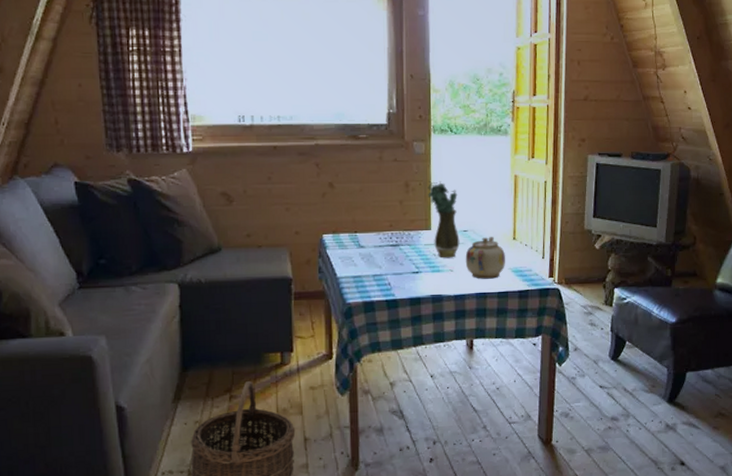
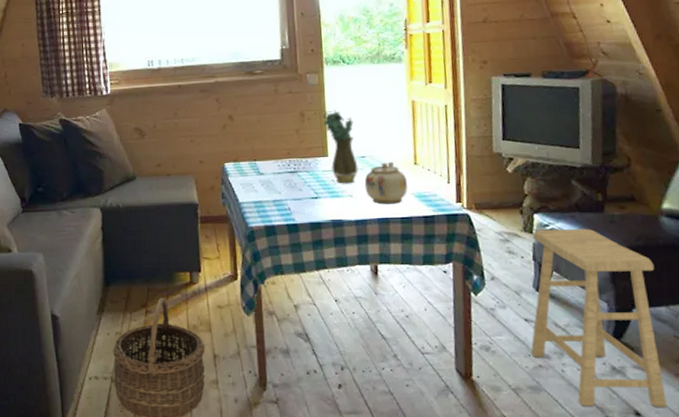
stool: none [602,301,706,461] -> present [530,228,667,407]

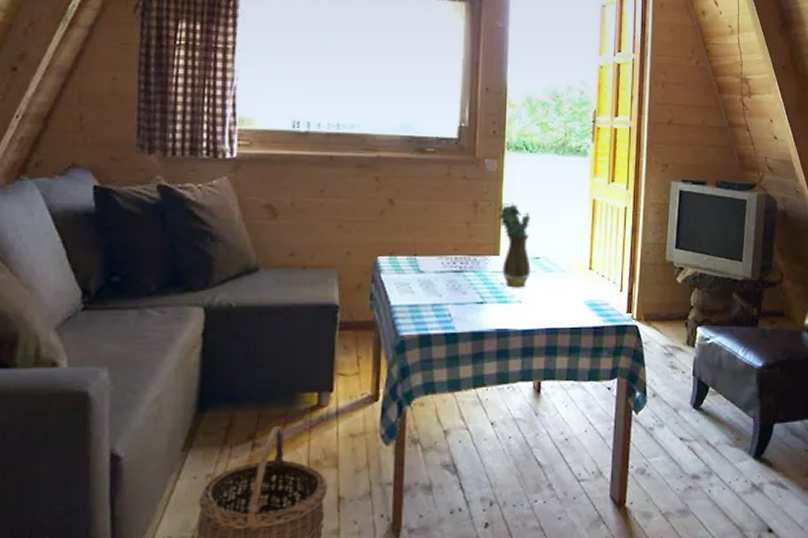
teapot: present [364,161,408,204] -> none [536,264,580,313]
stool: present [530,228,667,407] -> none [682,342,795,527]

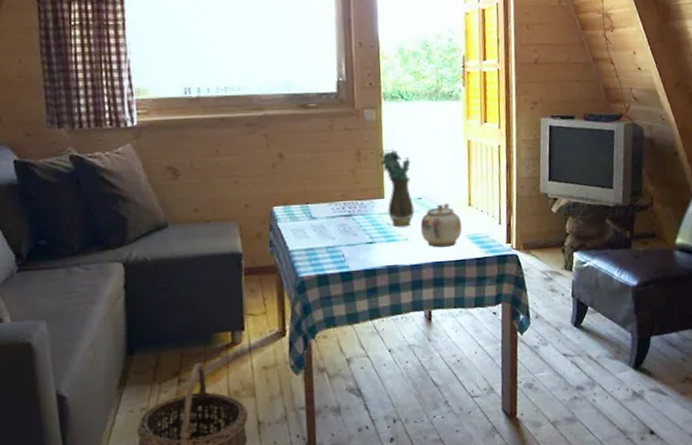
teapot: none [536,264,580,313] -> present [420,203,462,248]

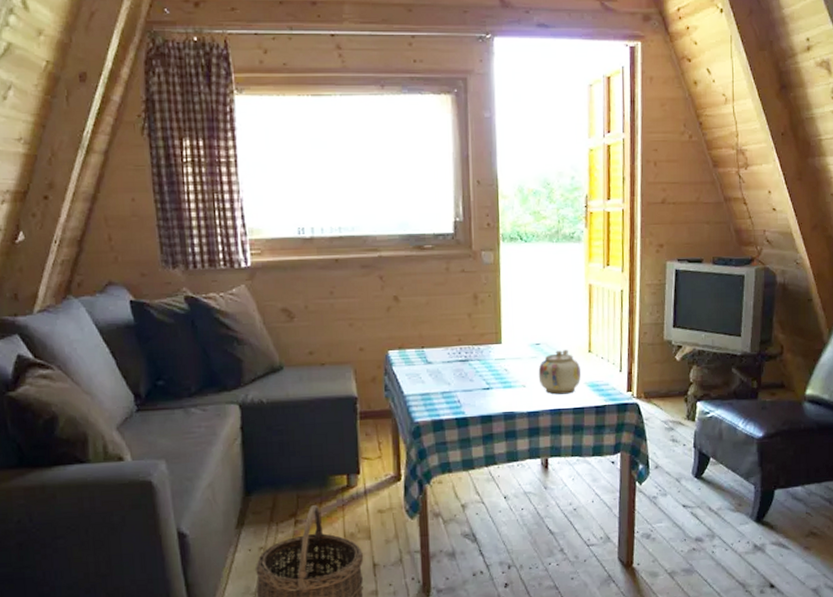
vase: present [380,148,415,226] -> none [497,291,532,372]

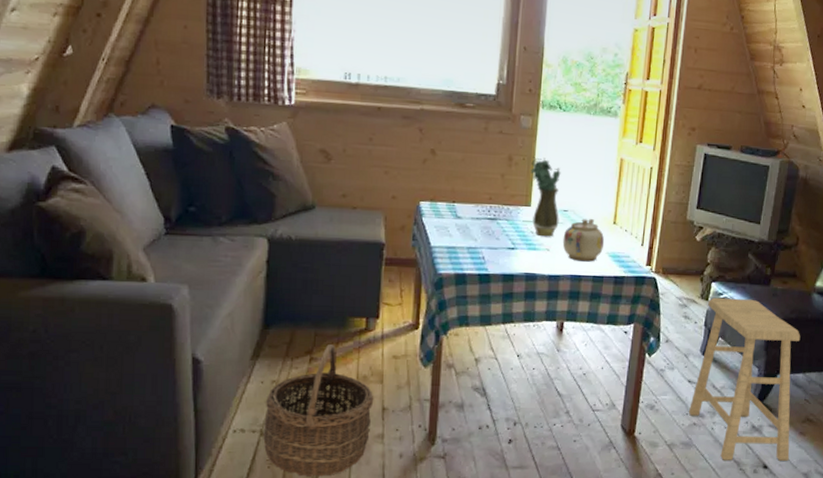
vase: none [497,291,532,372] -> present [531,156,561,236]
stool: none [686,415,796,583] -> present [688,297,801,461]

